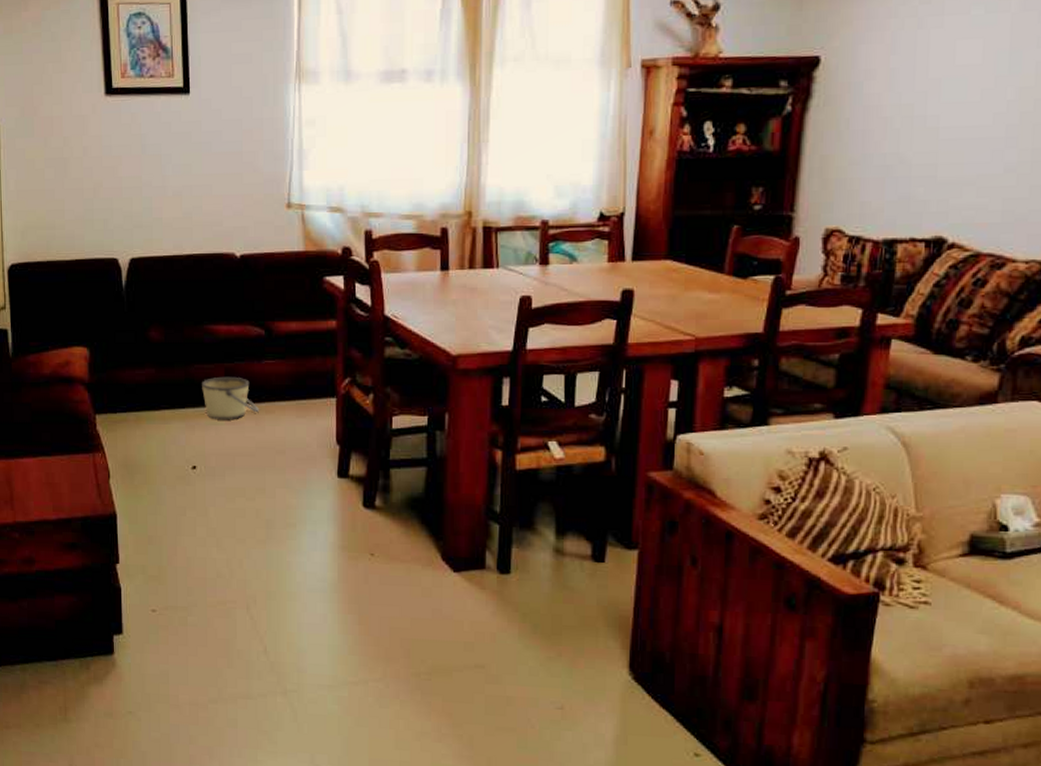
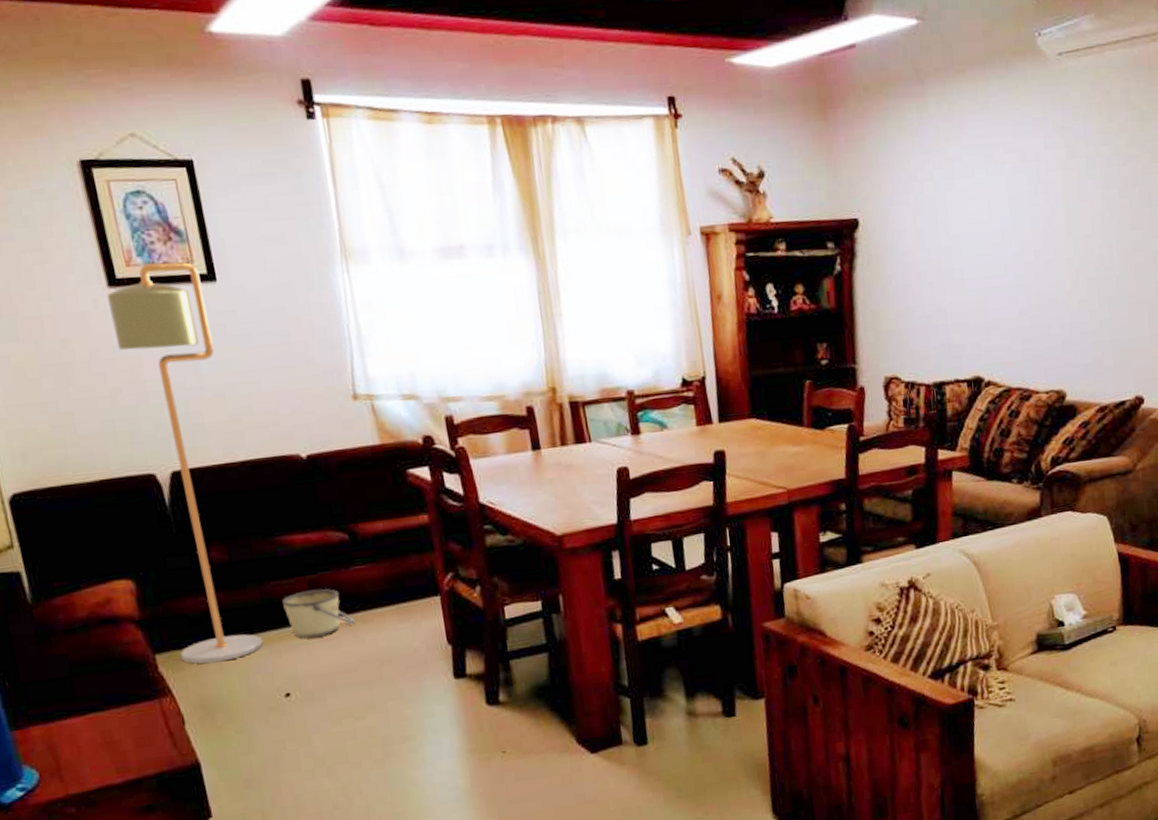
floor lamp: none [104,75,181,429] -> present [107,262,264,664]

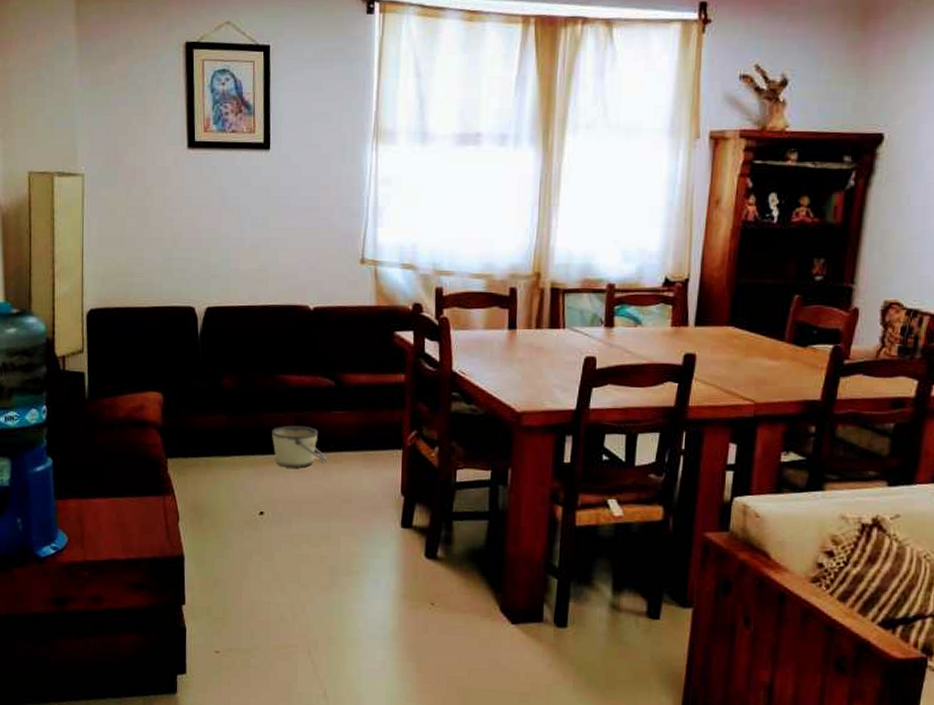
floor lamp: present [107,262,264,664] -> none [185,131,258,474]

